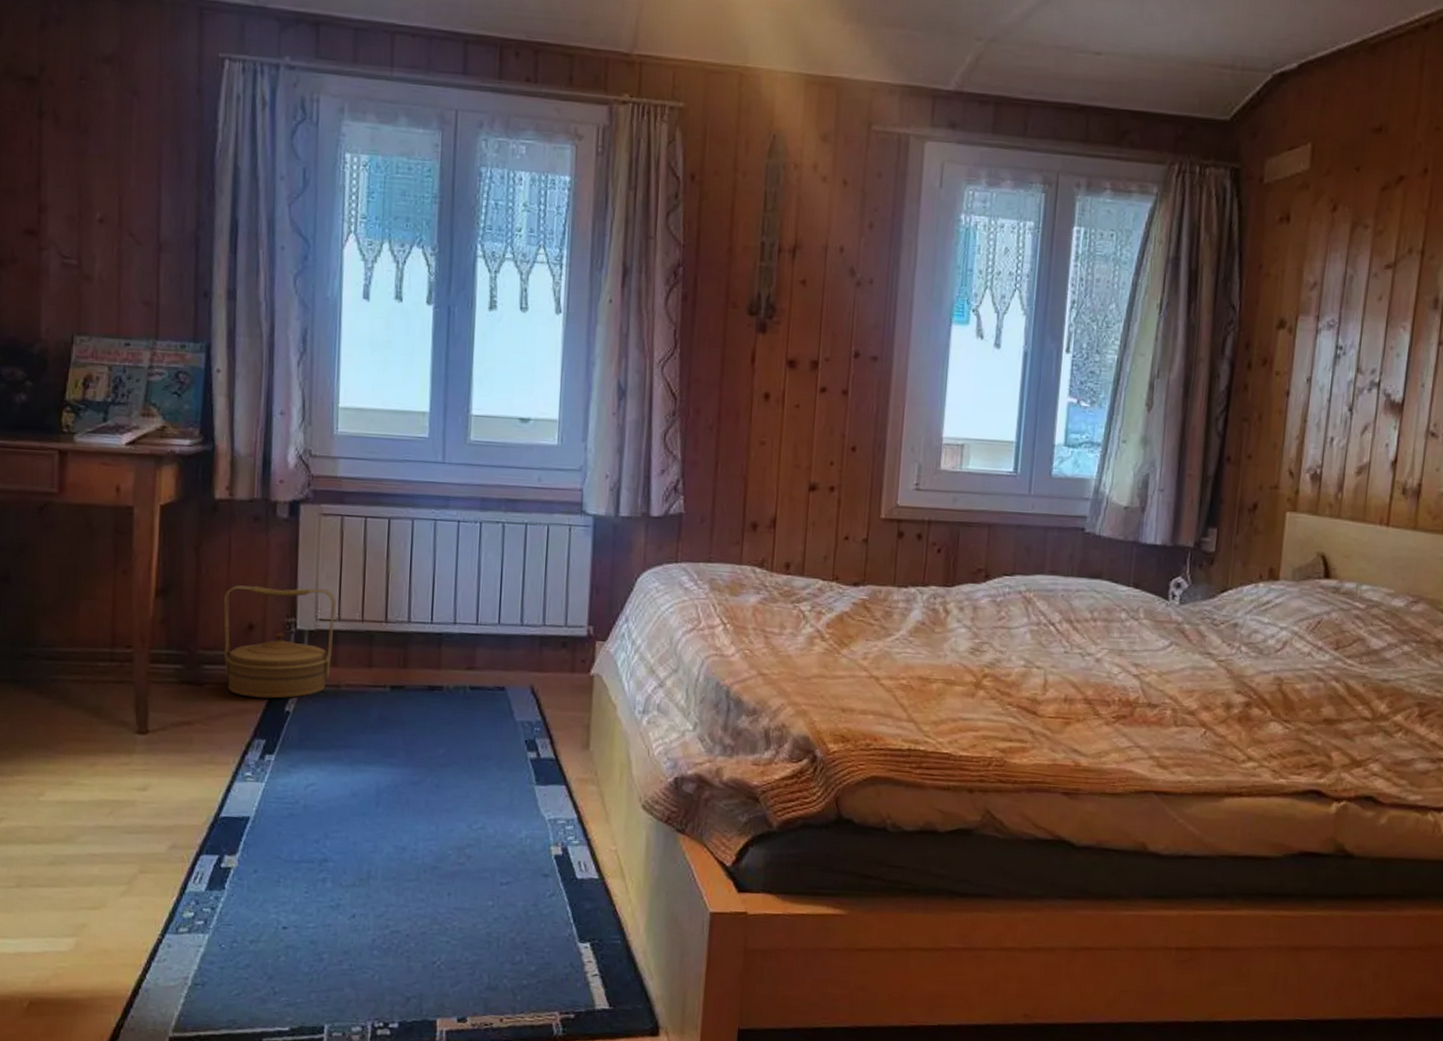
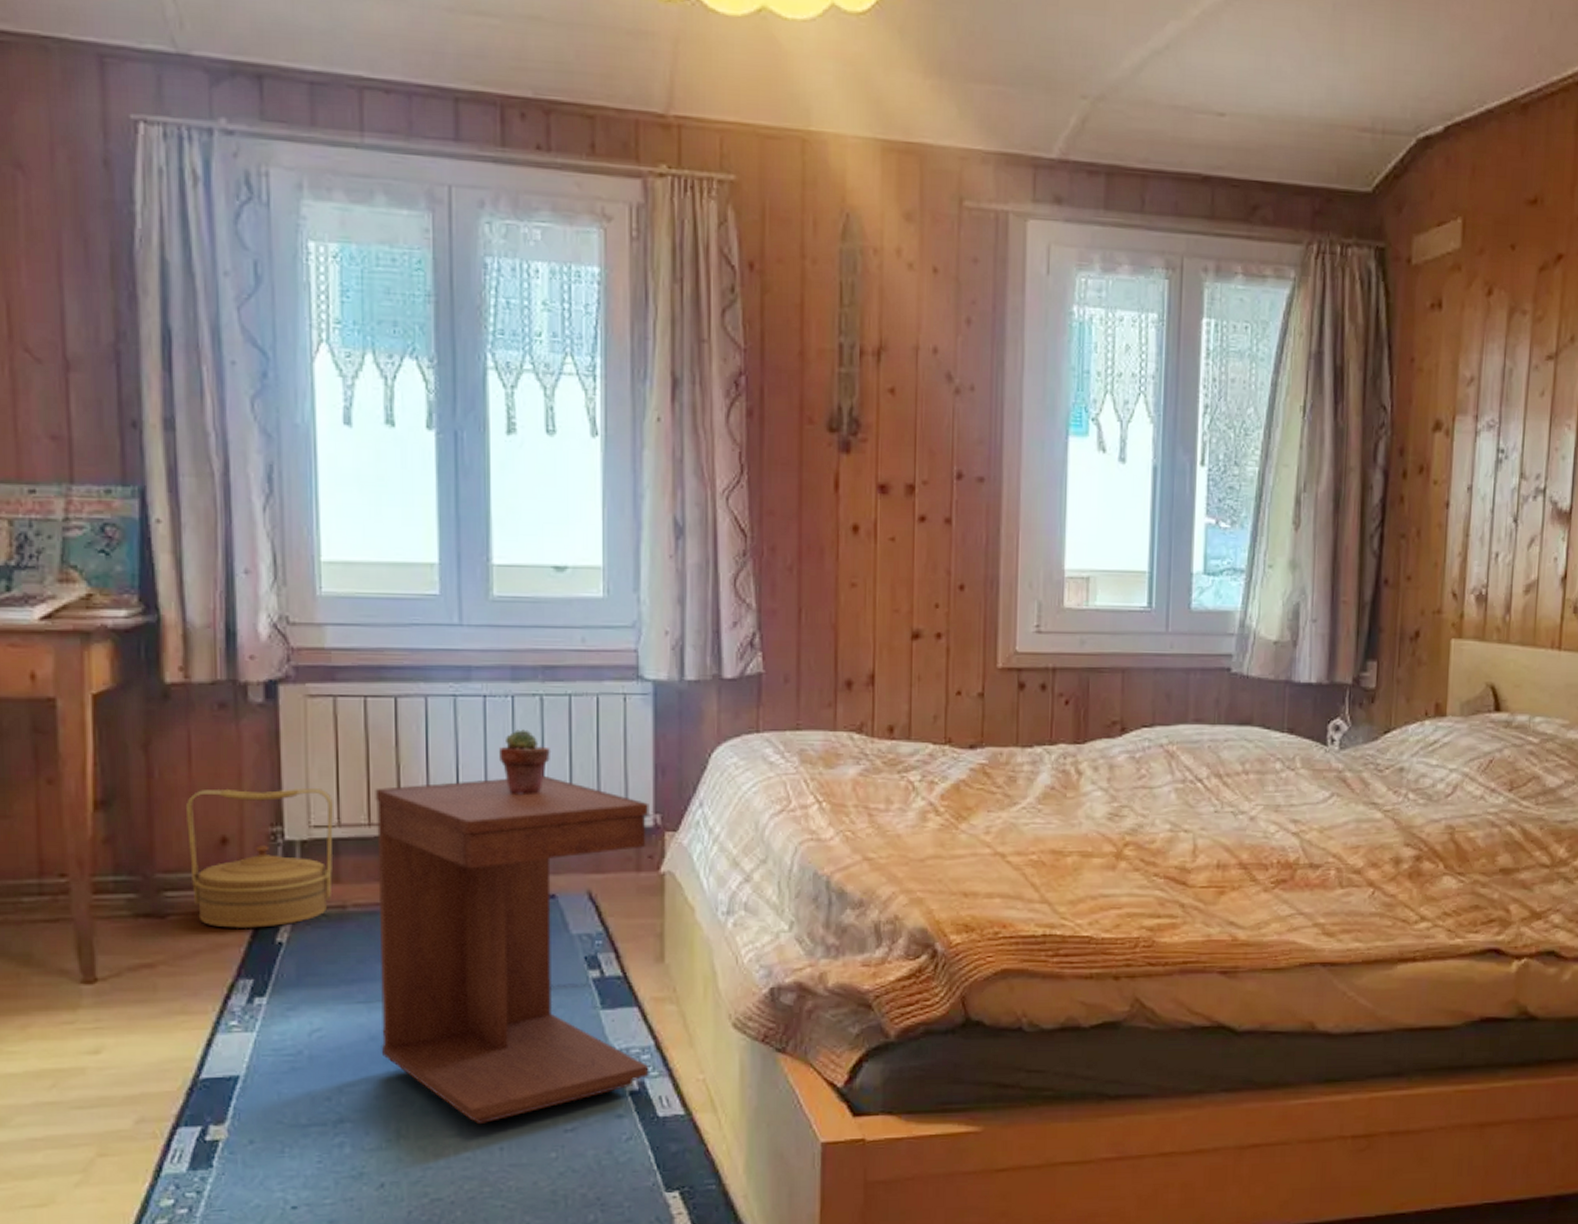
side table: none [360,589,585,873] -> present [375,776,649,1125]
potted succulent: none [467,550,509,604] -> present [499,729,552,796]

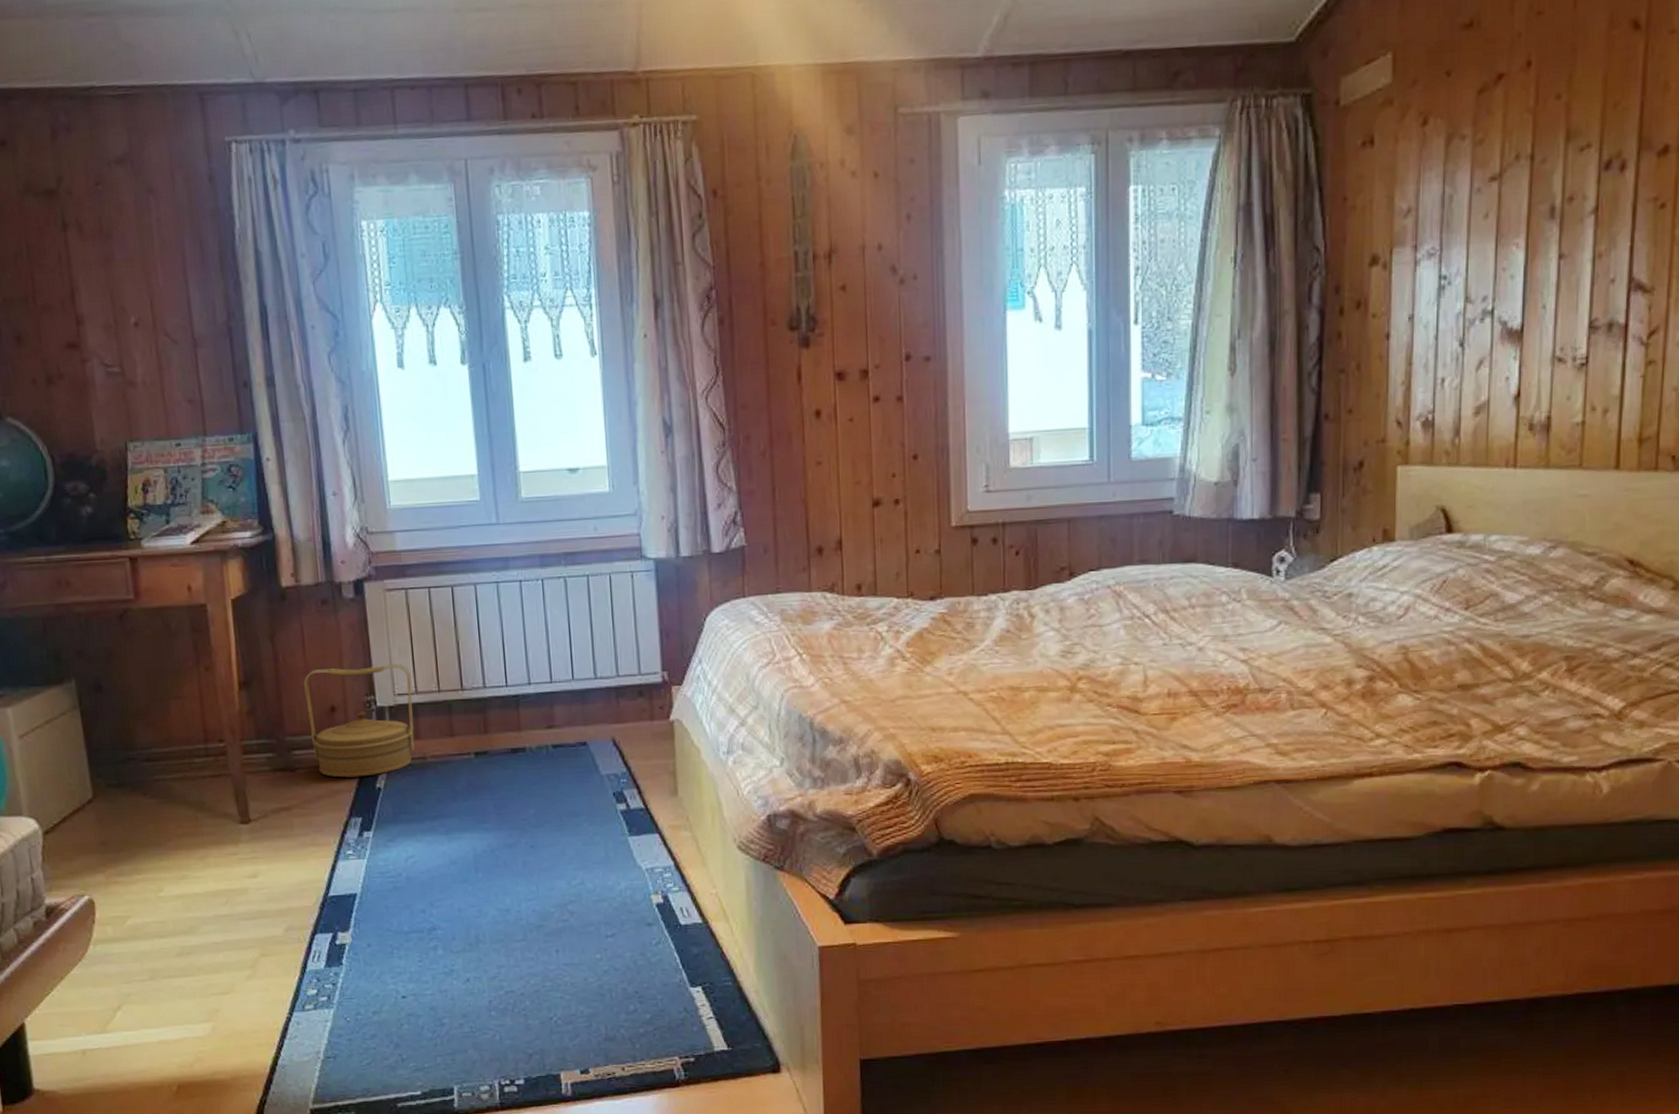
side table: present [375,776,649,1125] -> none [441,644,671,932]
potted succulent: present [499,729,552,796] -> none [535,607,576,662]

